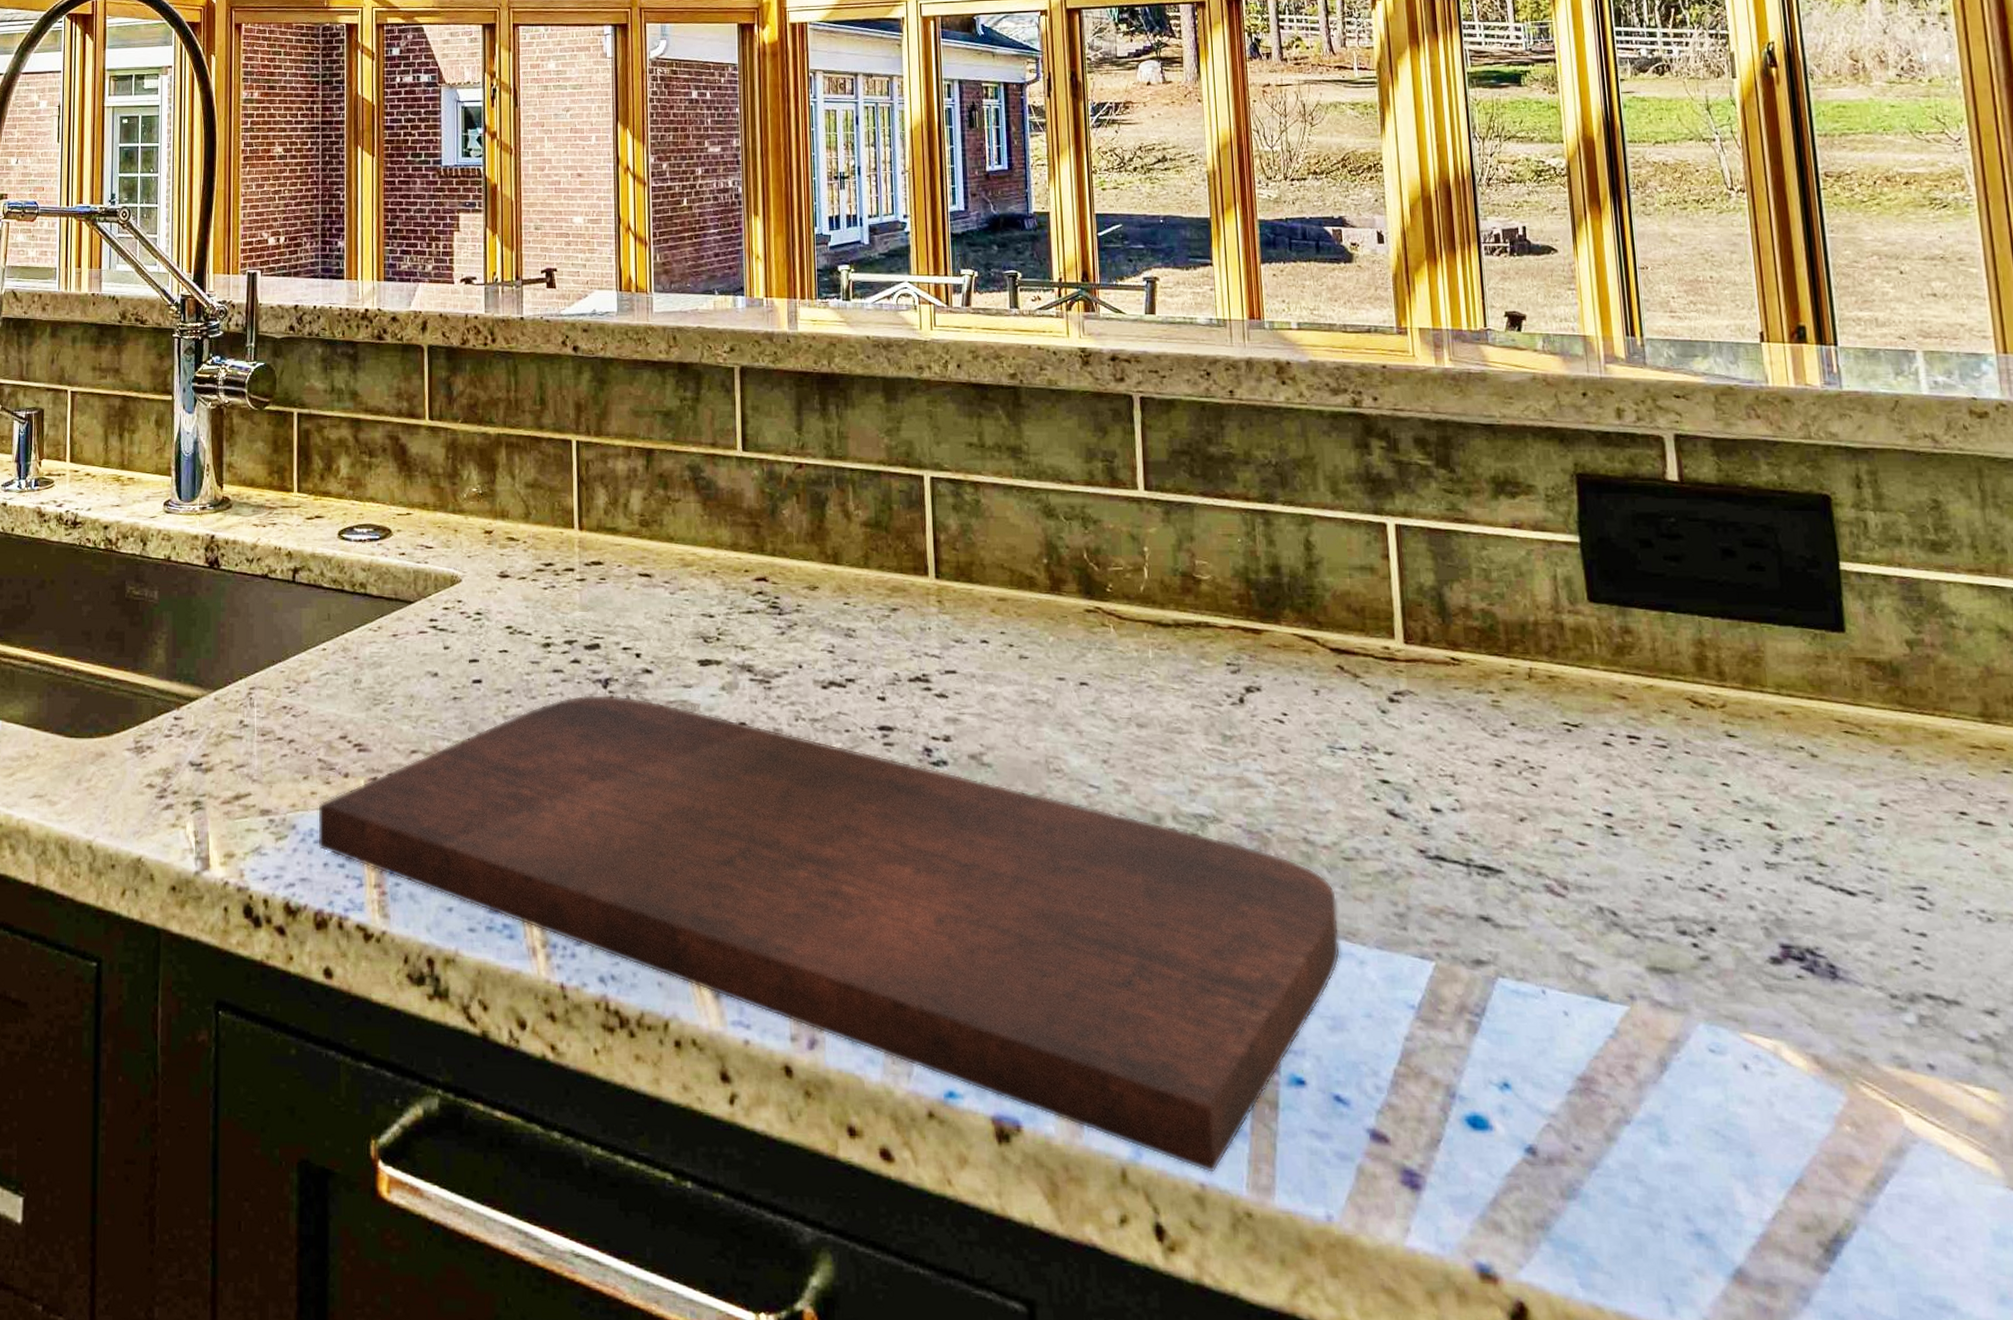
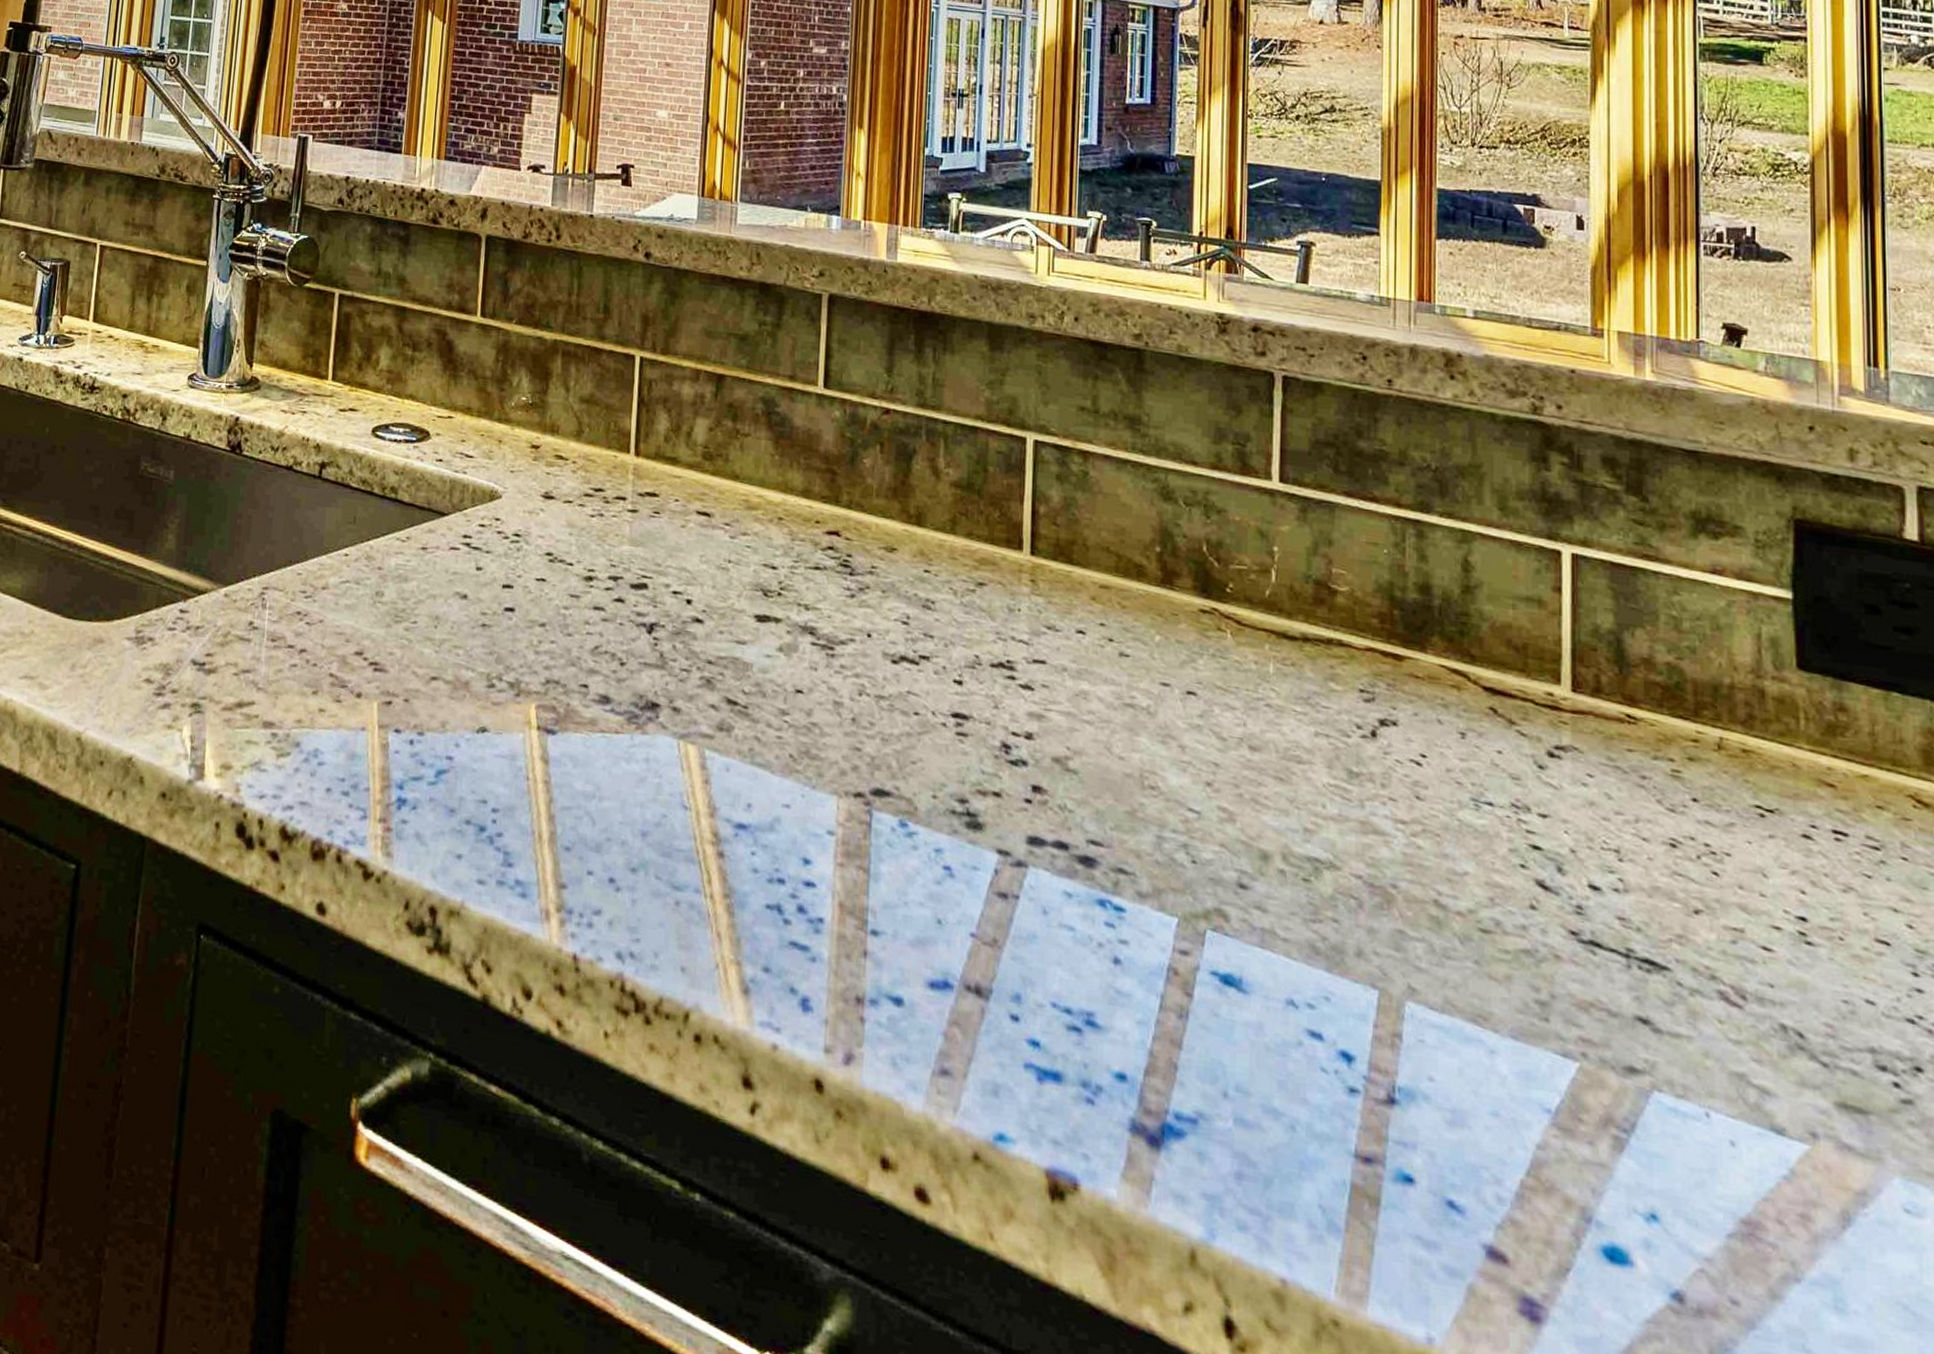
cutting board: present [317,694,1341,1173] -> none [321,638,1469,1269]

